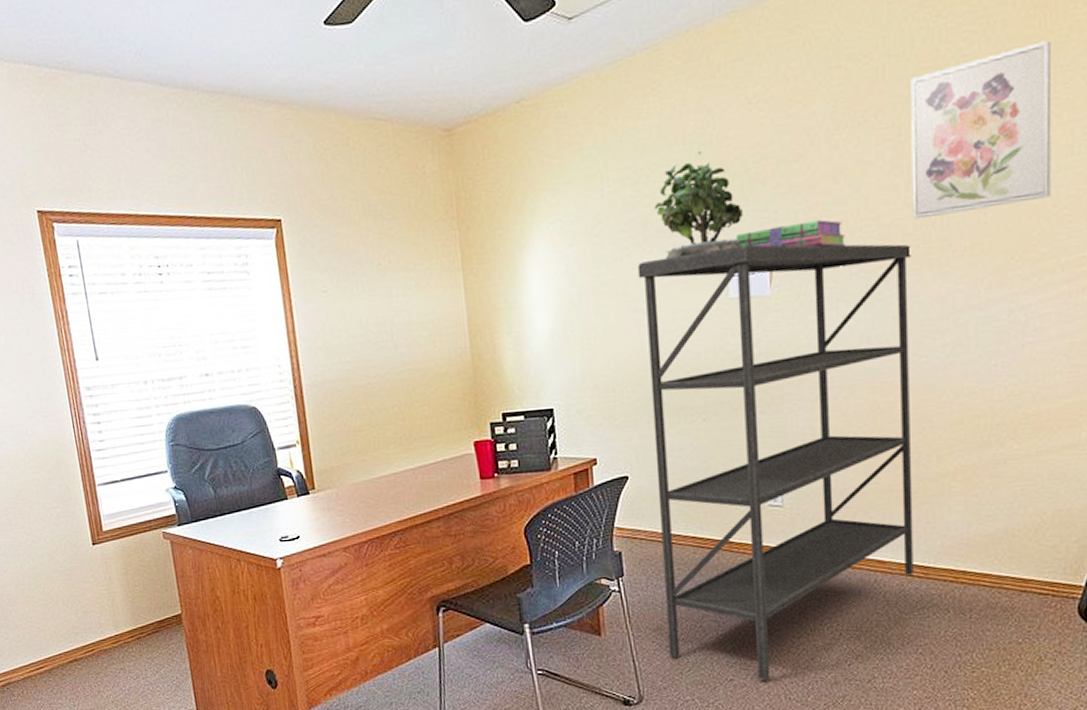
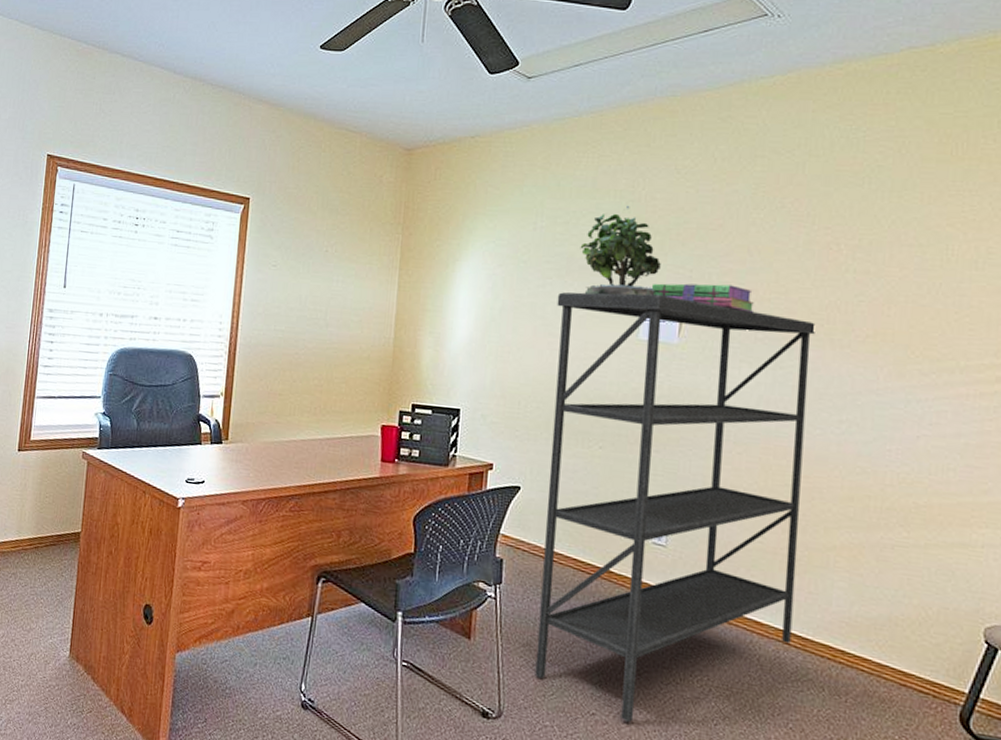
wall art: present [910,40,1052,220] -> none [819,166,961,304]

